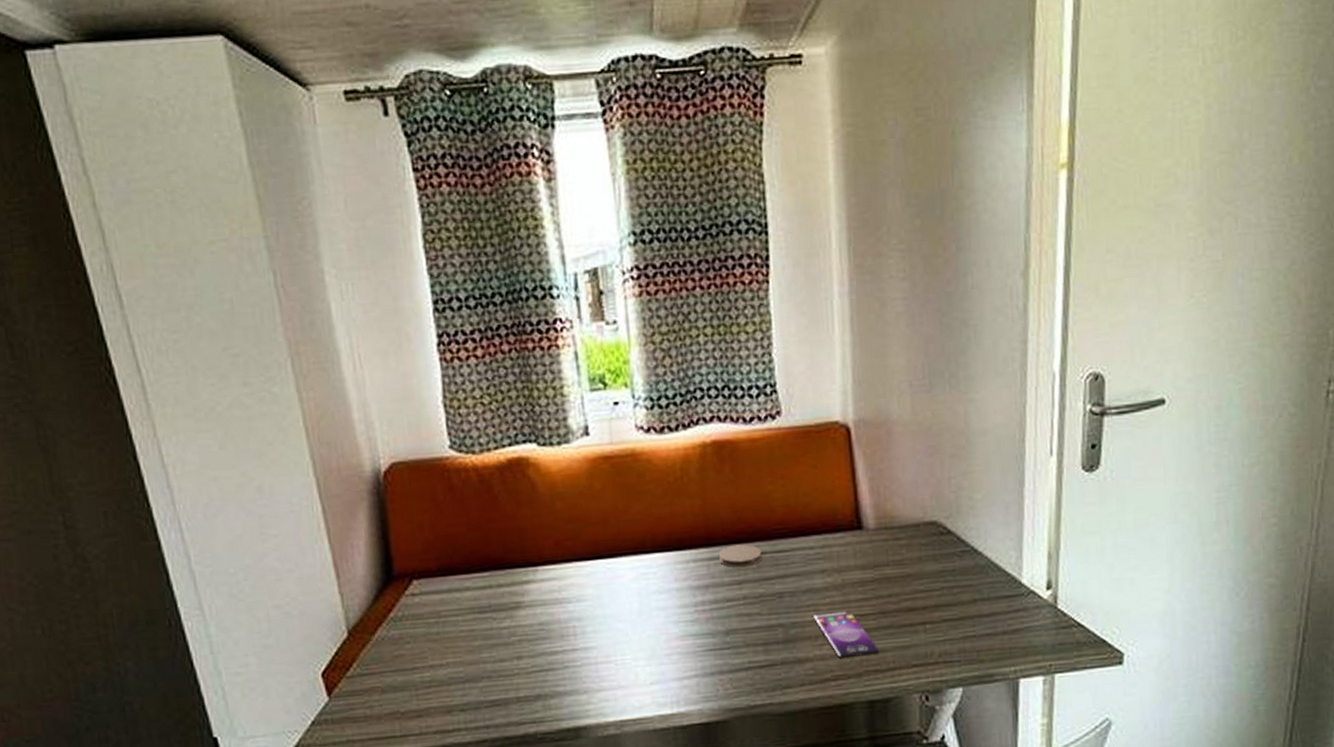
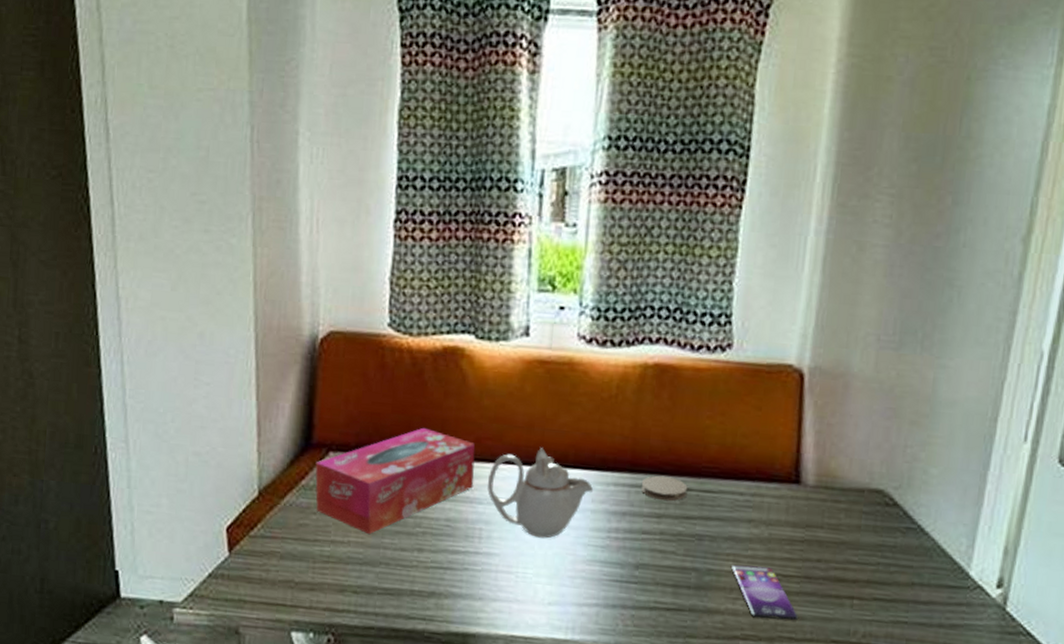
tissue box: none [400,540,561,653] -> present [315,427,475,535]
teapot: none [573,539,675,624] -> present [487,448,594,539]

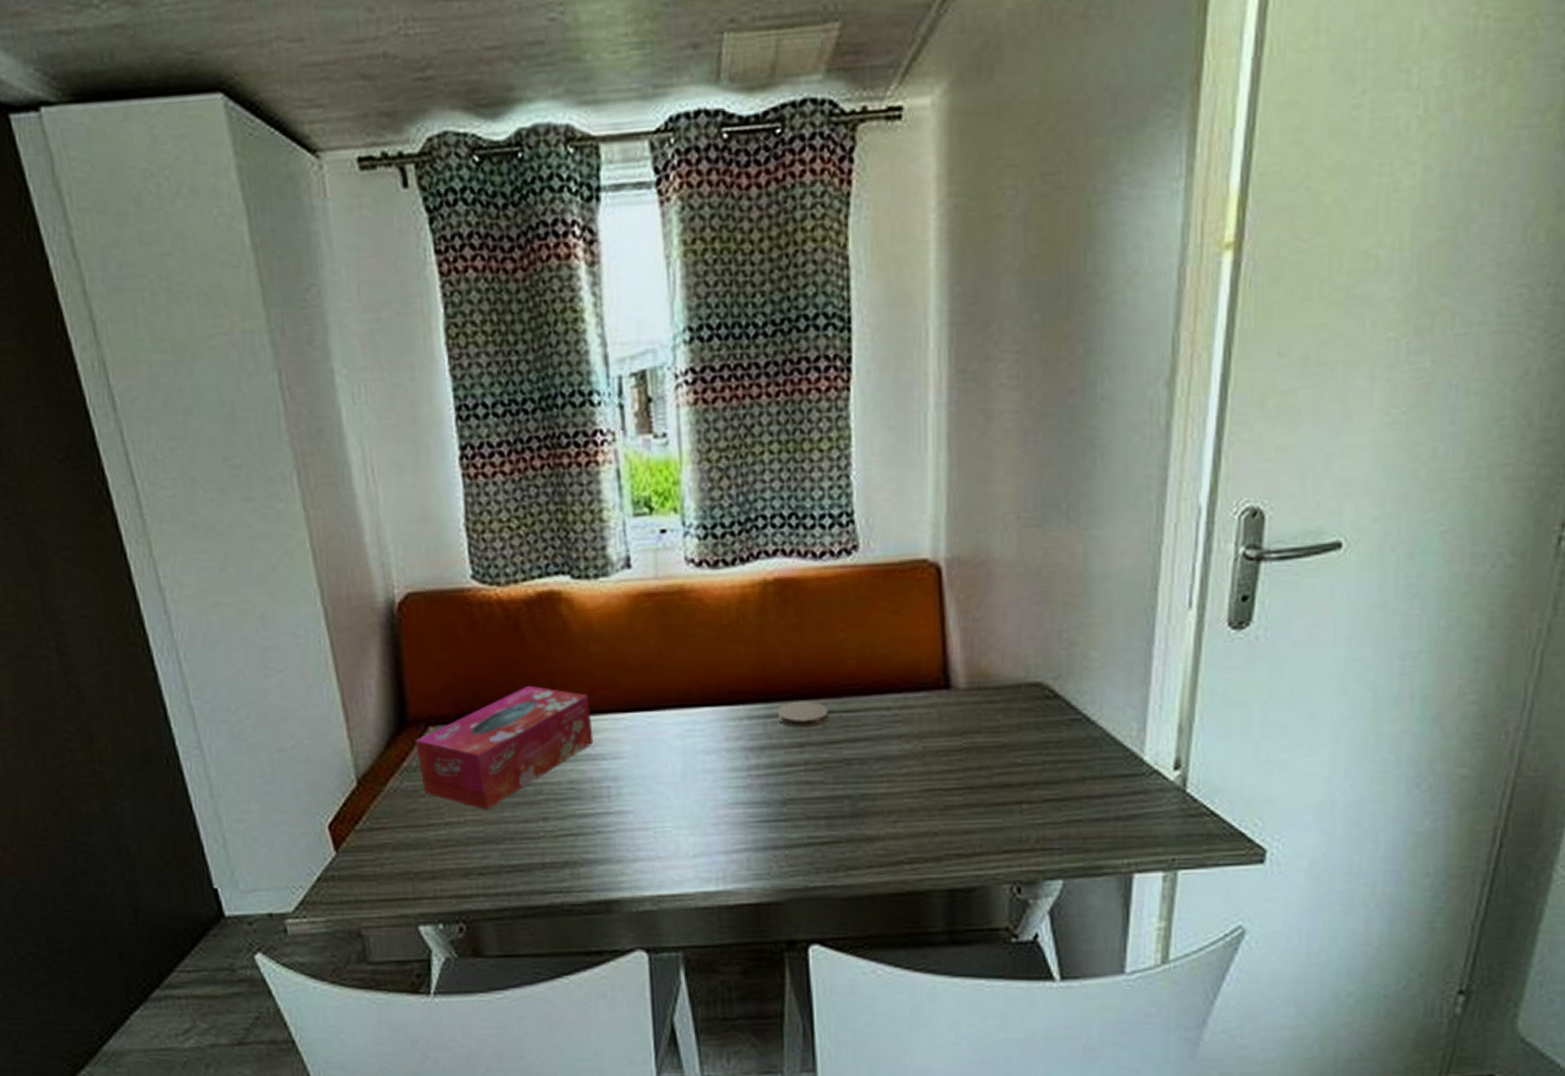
teapot: present [487,448,594,539] -> none [608,689,726,787]
smartphone: present [731,565,798,620] -> none [887,783,965,838]

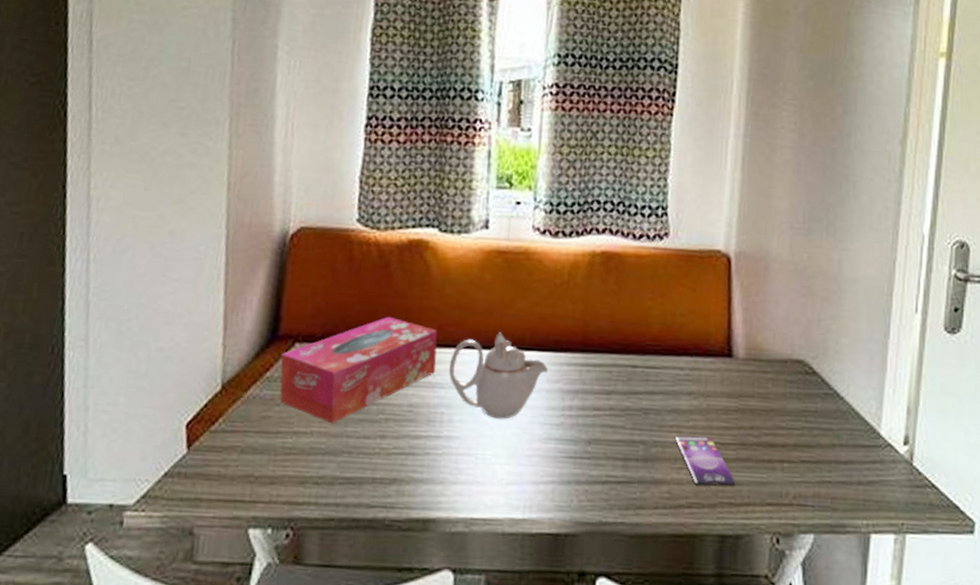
teapot: none [608,689,726,787] -> present [449,332,549,419]
coaster: present [777,701,829,728] -> none [591,354,634,378]
smartphone: none [887,783,965,838] -> present [675,435,736,486]

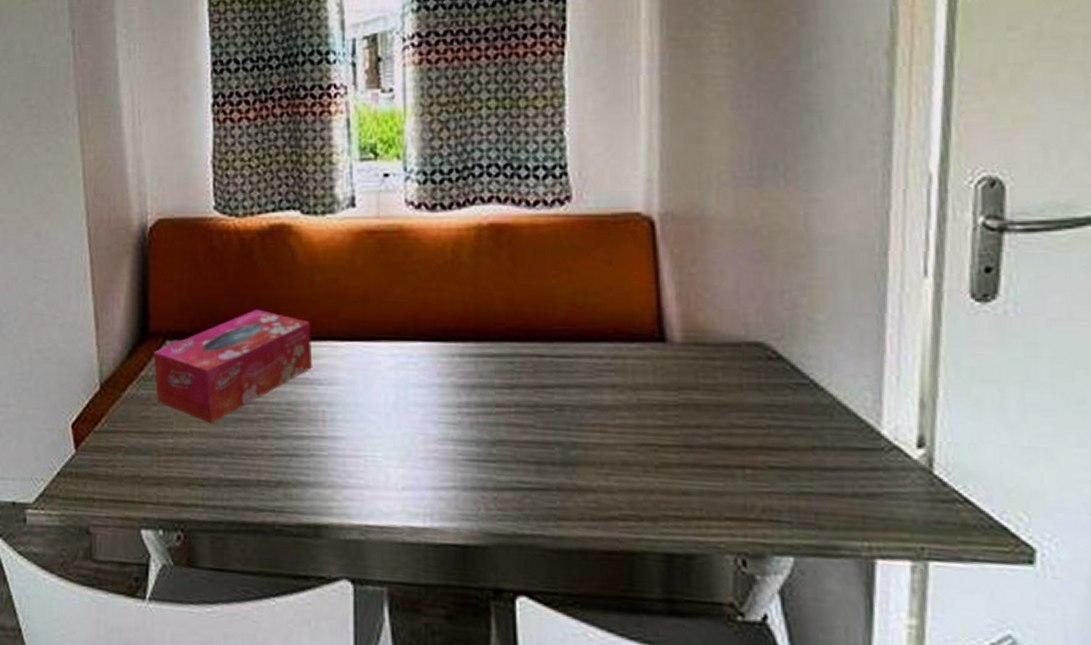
teapot: present [449,332,549,419] -> none [327,322,439,418]
smartphone: present [675,435,736,486] -> none [599,436,683,496]

